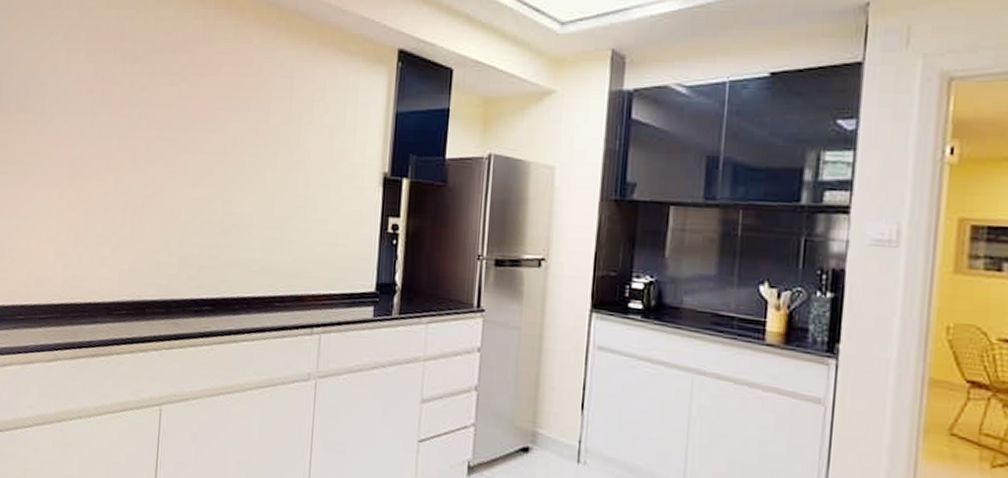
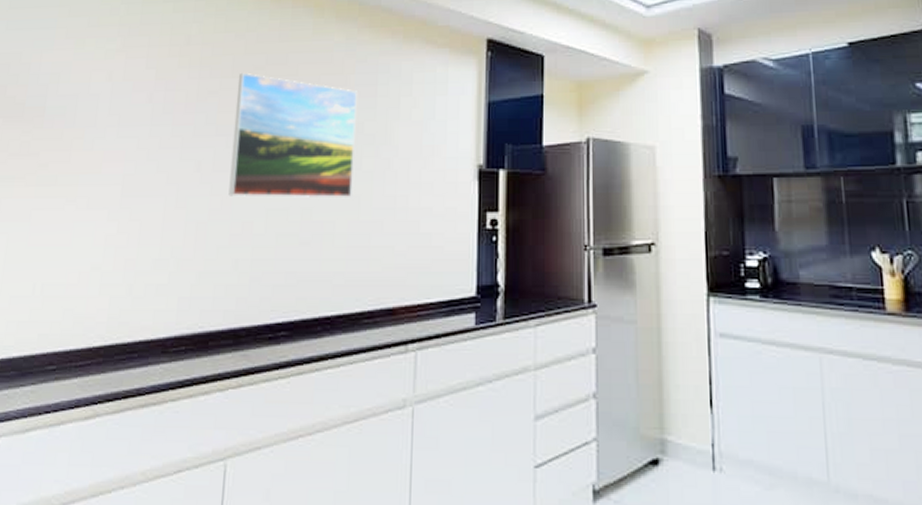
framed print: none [160,70,274,195] -> present [228,72,357,199]

